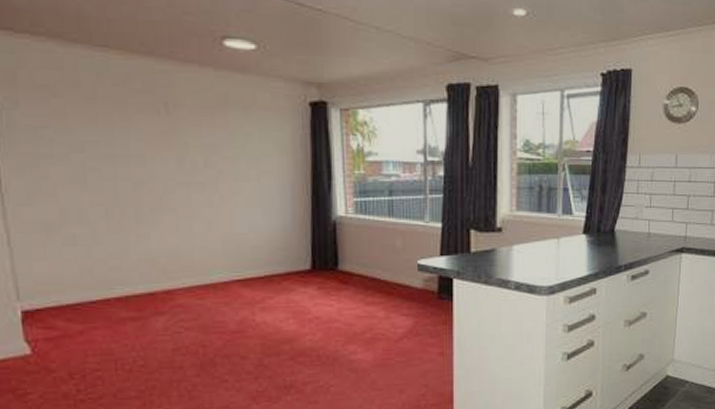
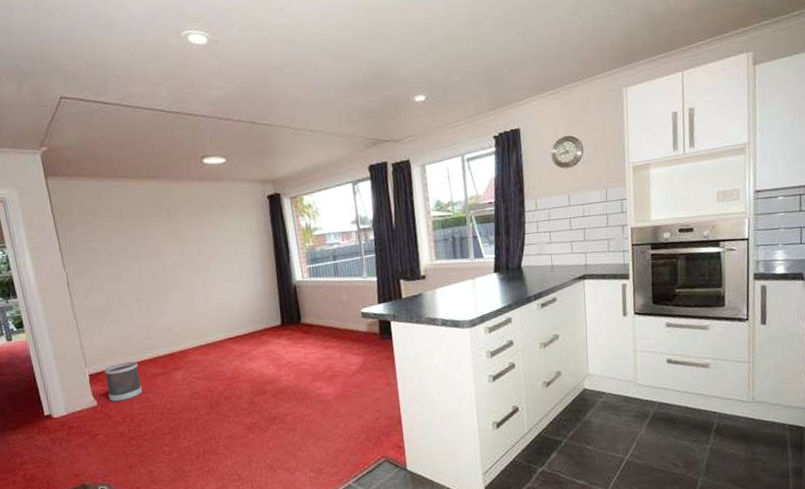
wastebasket: none [46,298,102,352] -> present [104,361,142,403]

